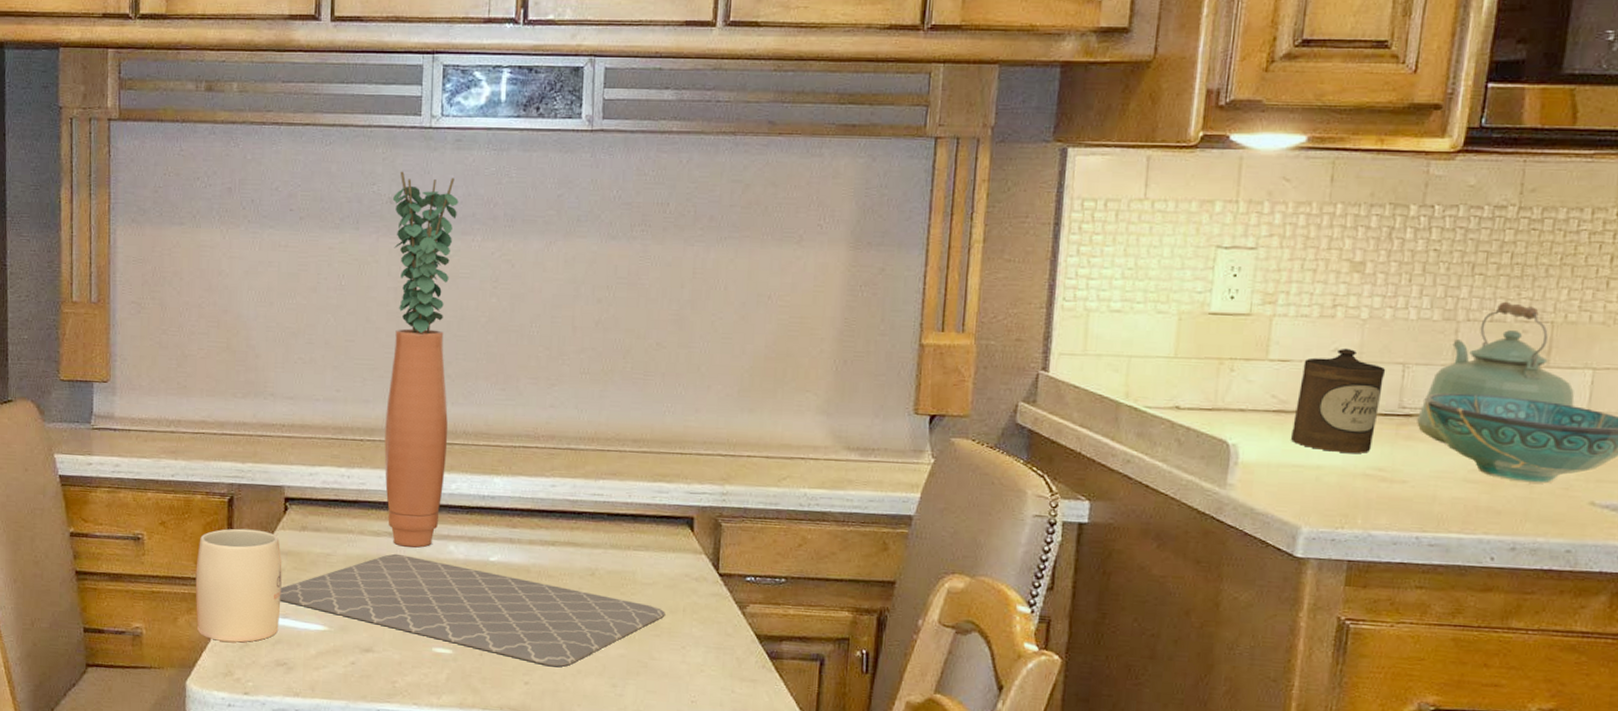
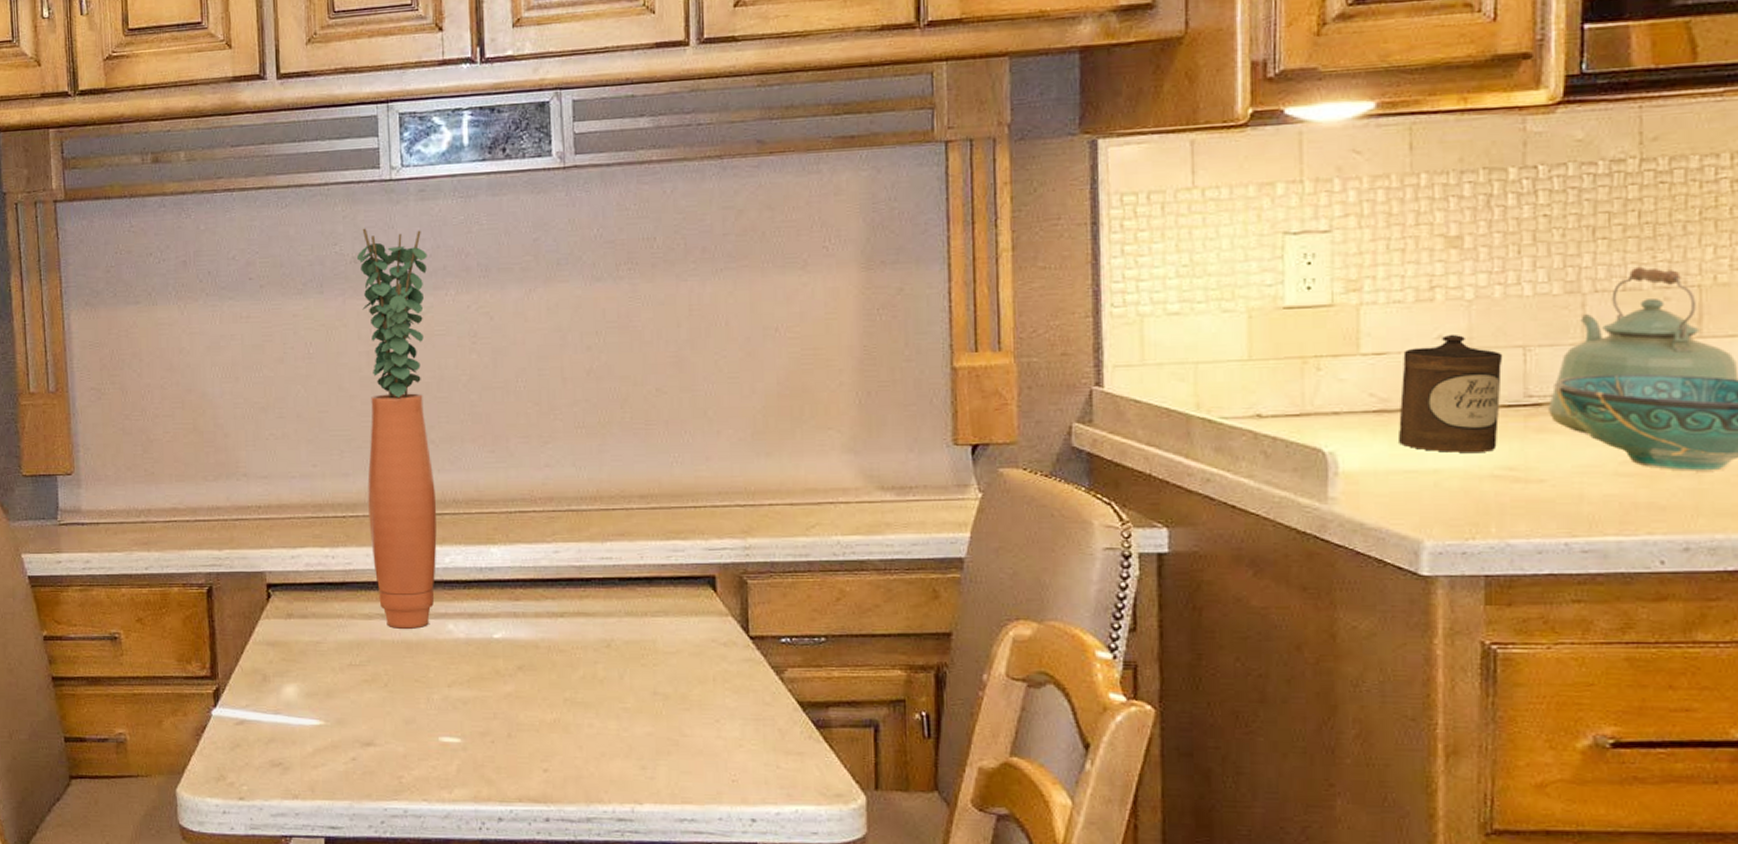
mug: present [195,528,282,643] -> none [177,620,271,744]
placemat: present [280,553,665,667] -> none [269,637,693,751]

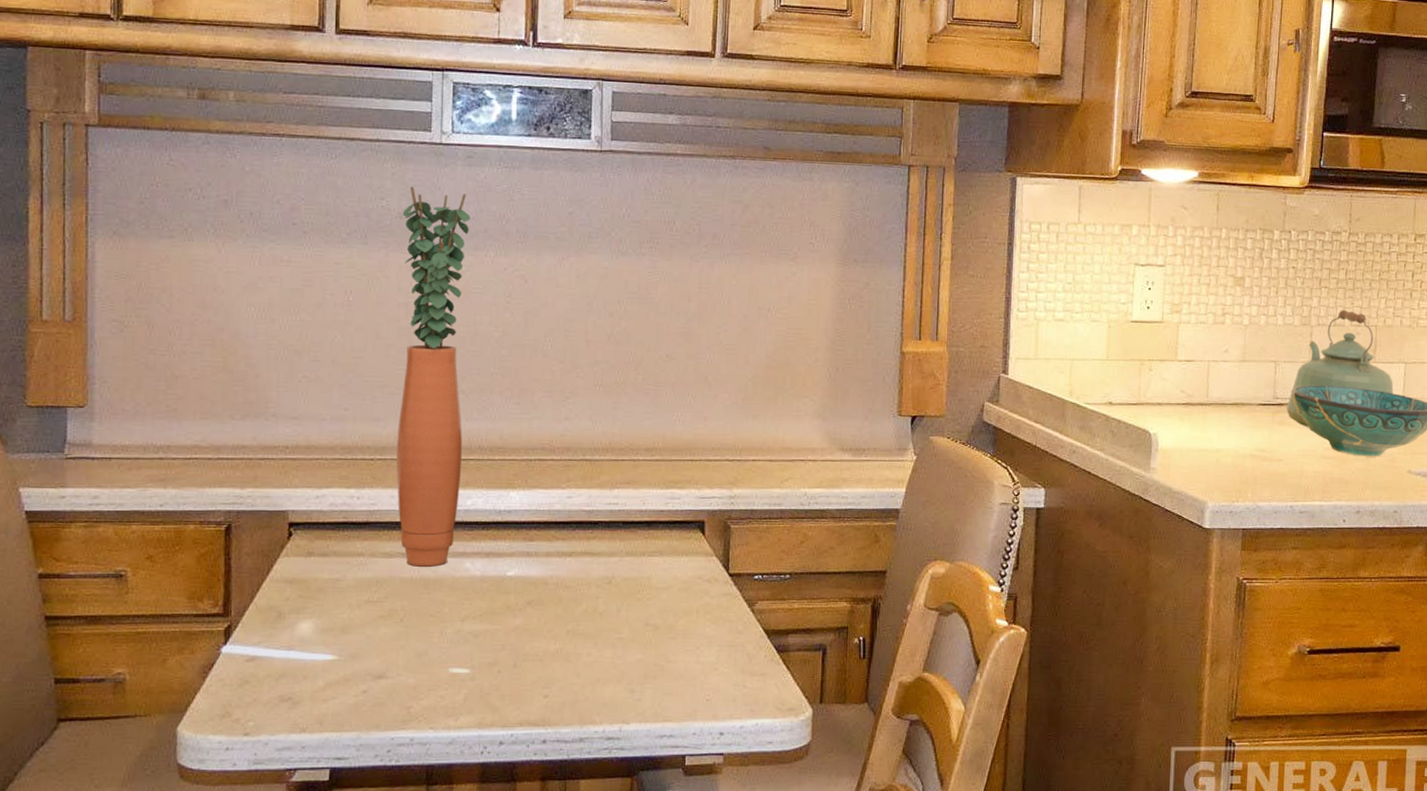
canister: present [1399,334,1503,452] -> none [1197,349,1263,438]

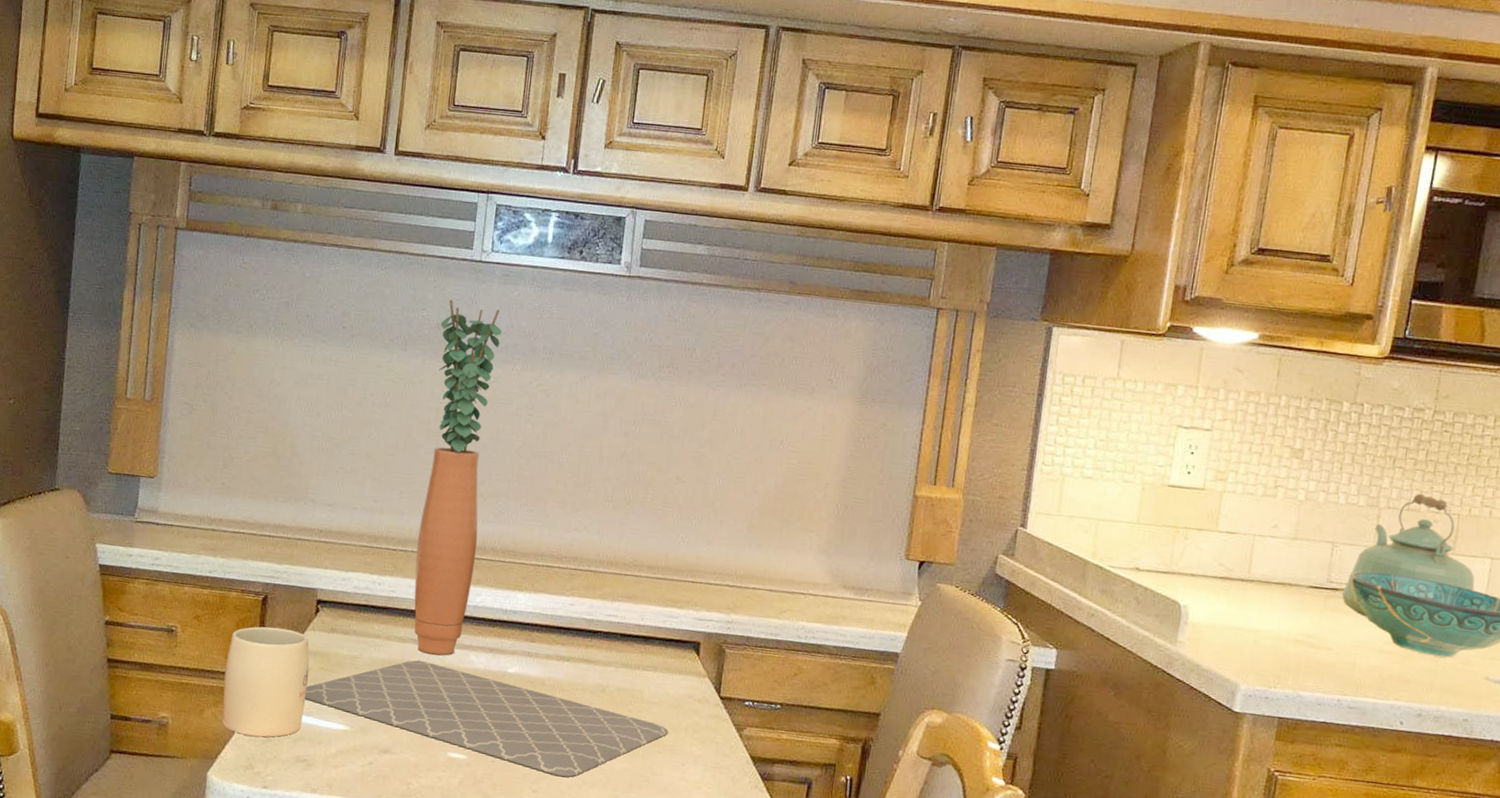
mug: none [187,558,286,680] -> present [222,626,310,738]
placemat: none [284,574,680,678] -> present [305,660,669,778]

